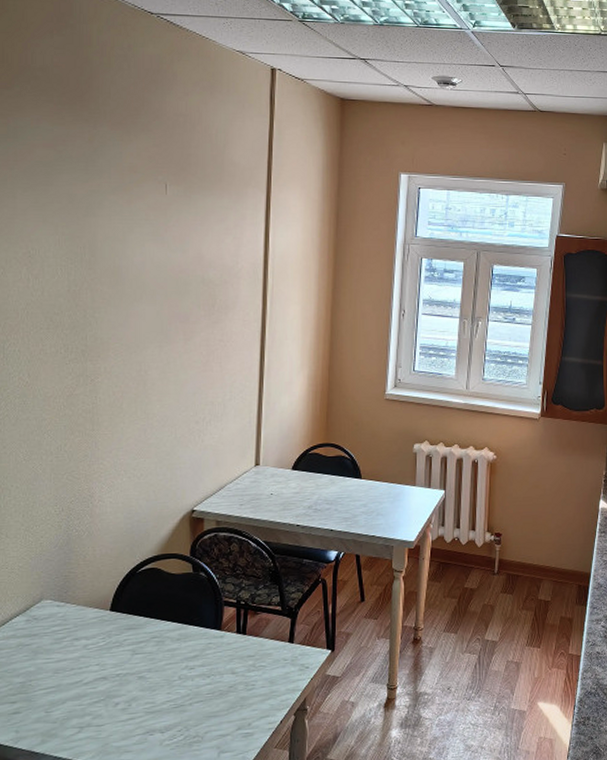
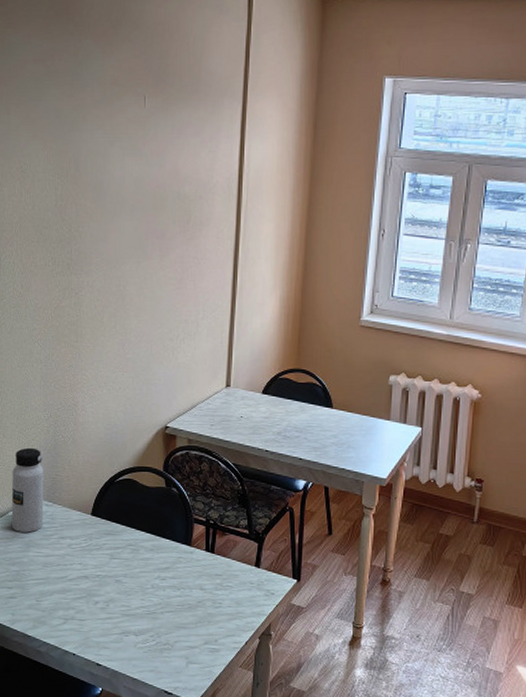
water bottle: none [15,545,55,639] -> present [11,447,44,533]

